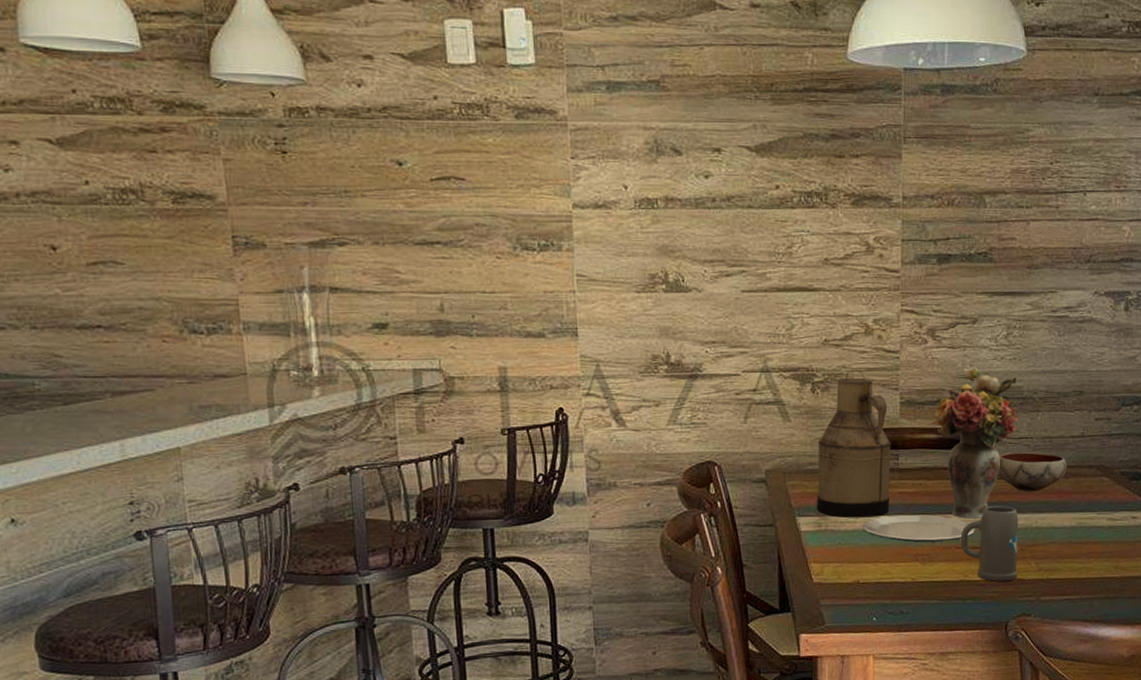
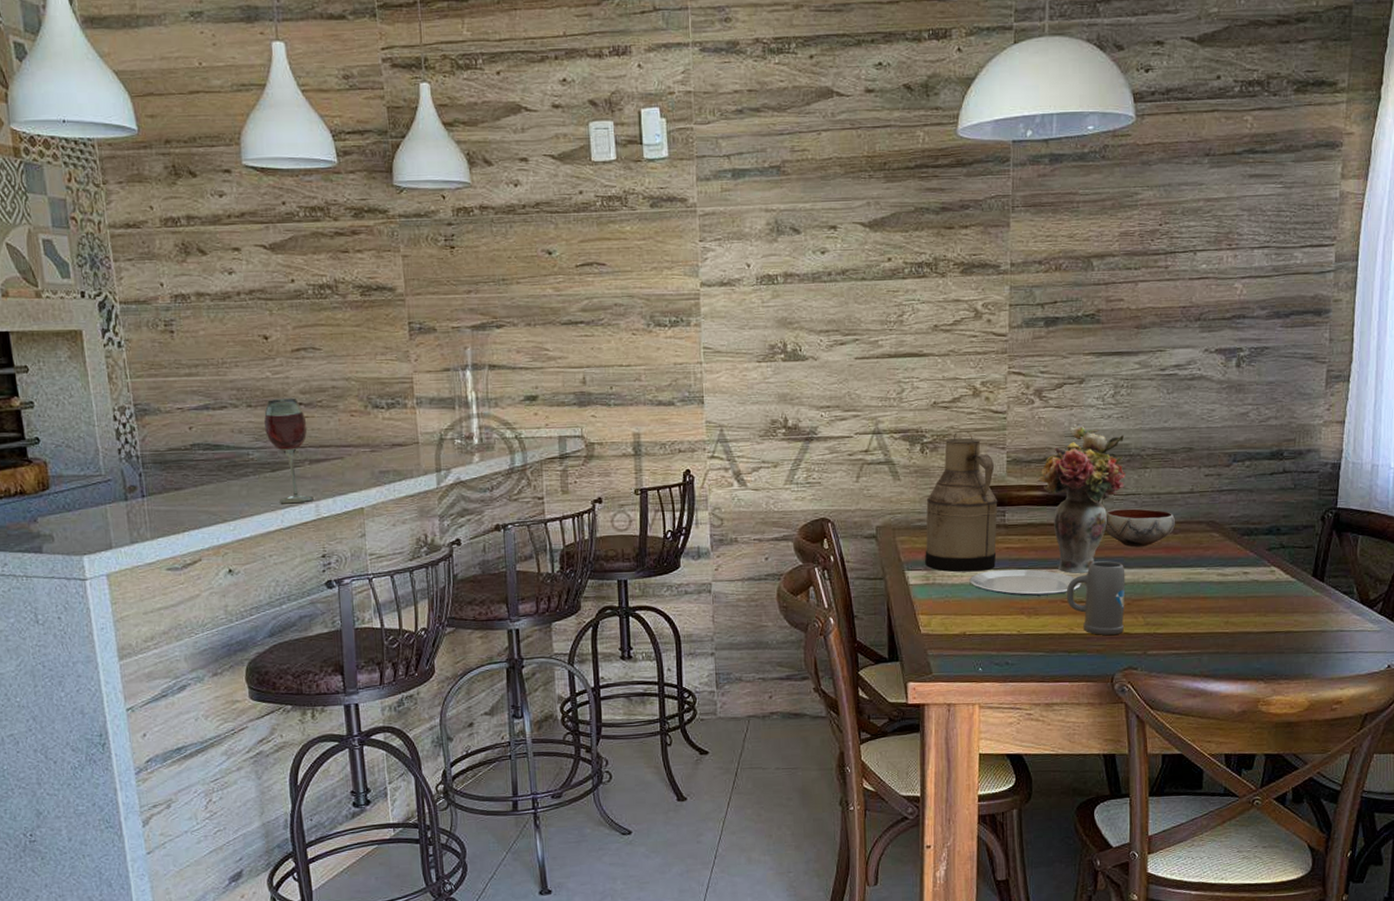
wineglass: none [52,319,118,443] -> present [263,397,314,504]

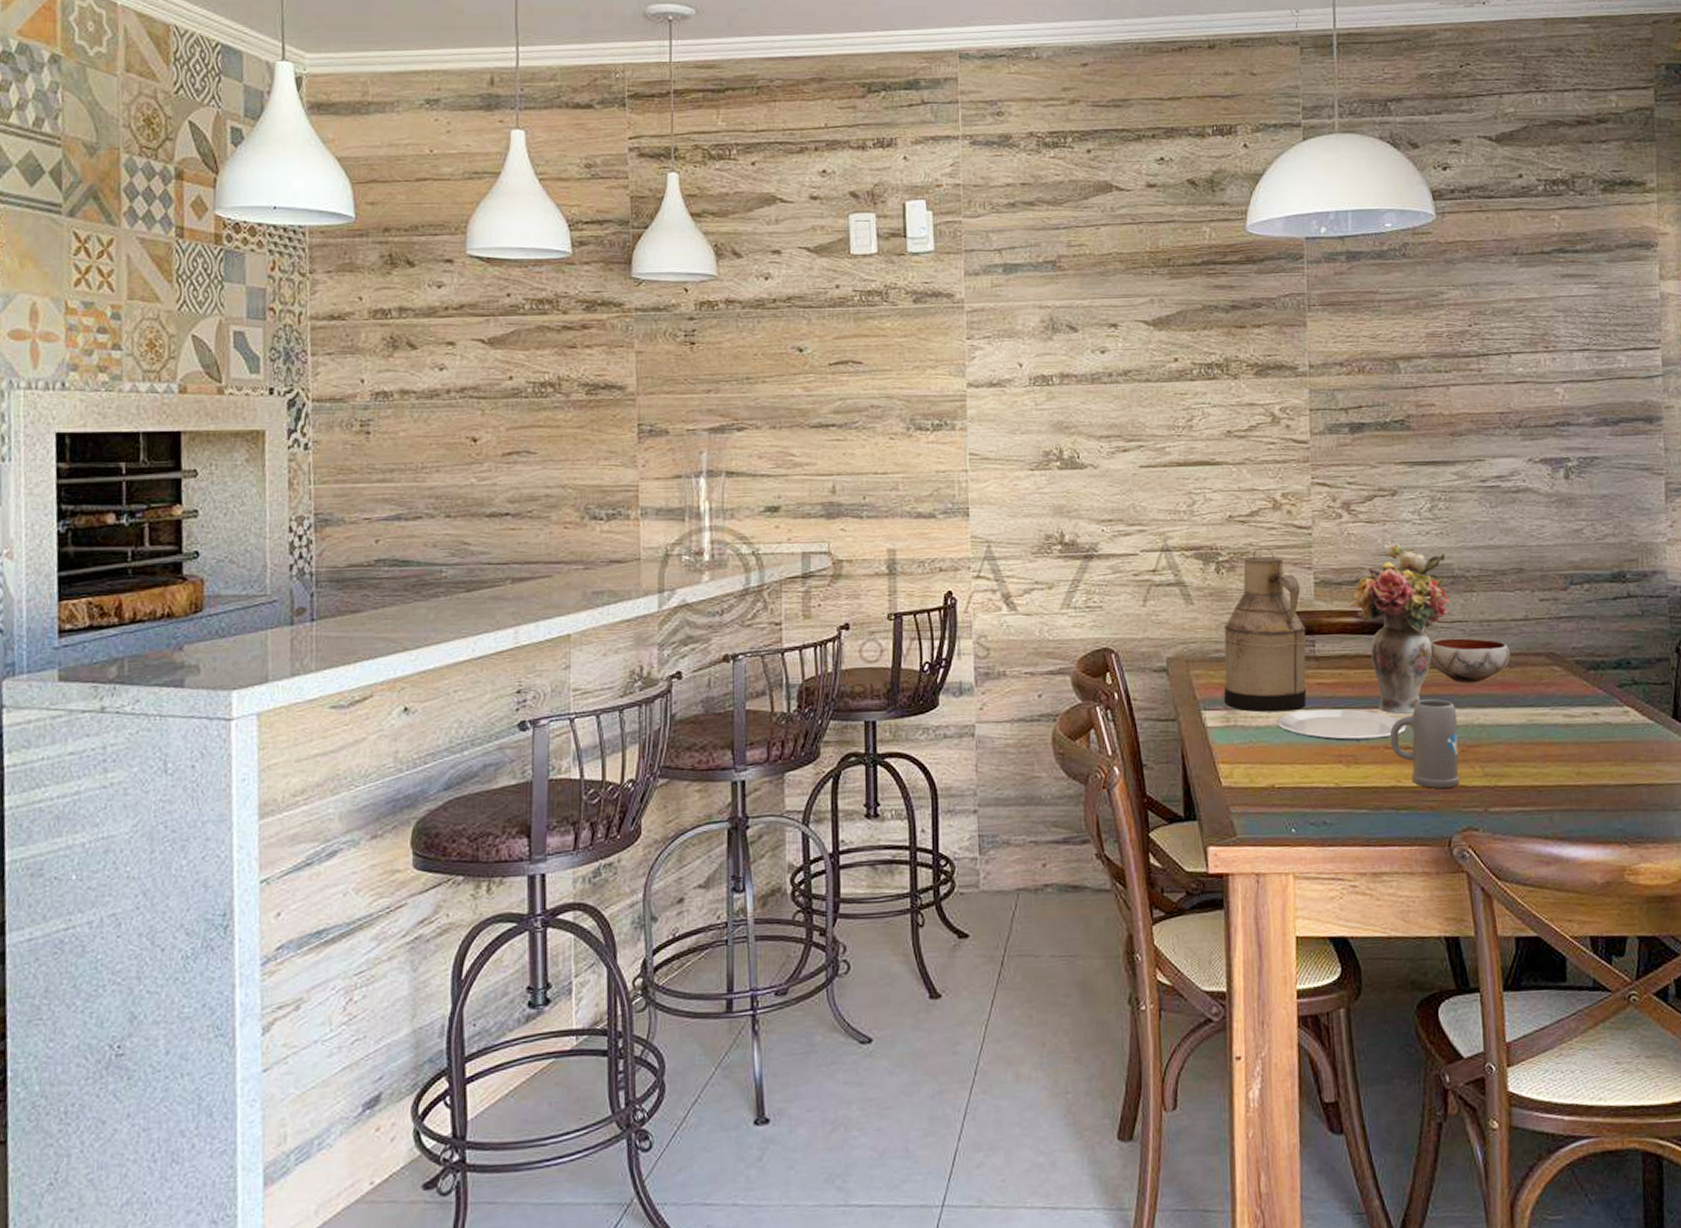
wineglass: present [263,397,314,504] -> none [462,507,513,630]

